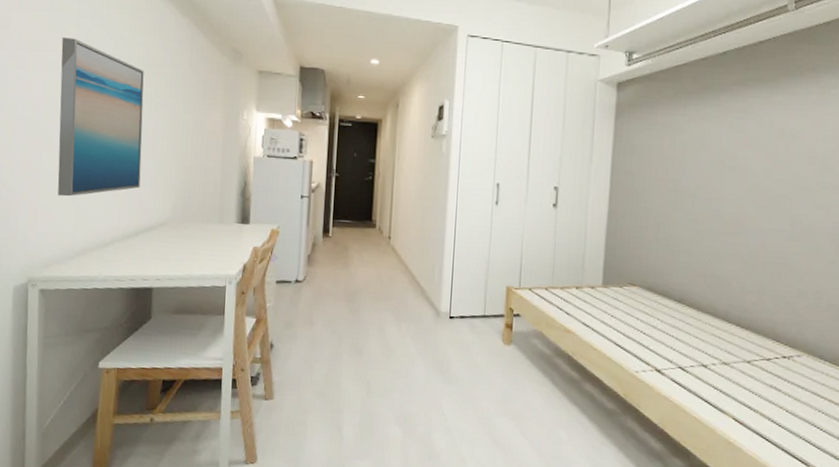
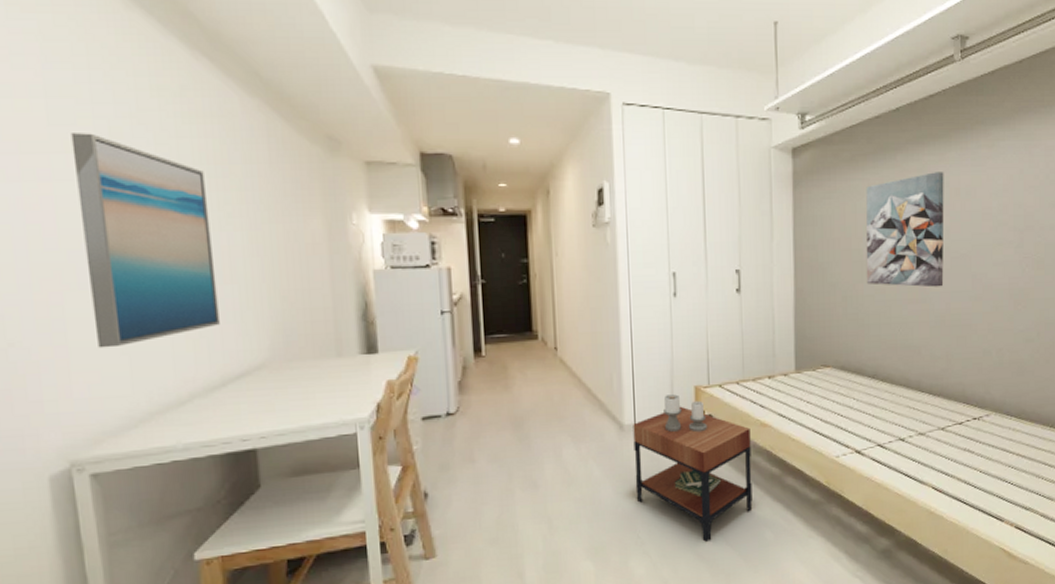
side table: none [444,290,555,431] -> present [633,393,753,543]
wall art: none [680,113,769,224] -> present [866,172,944,288]

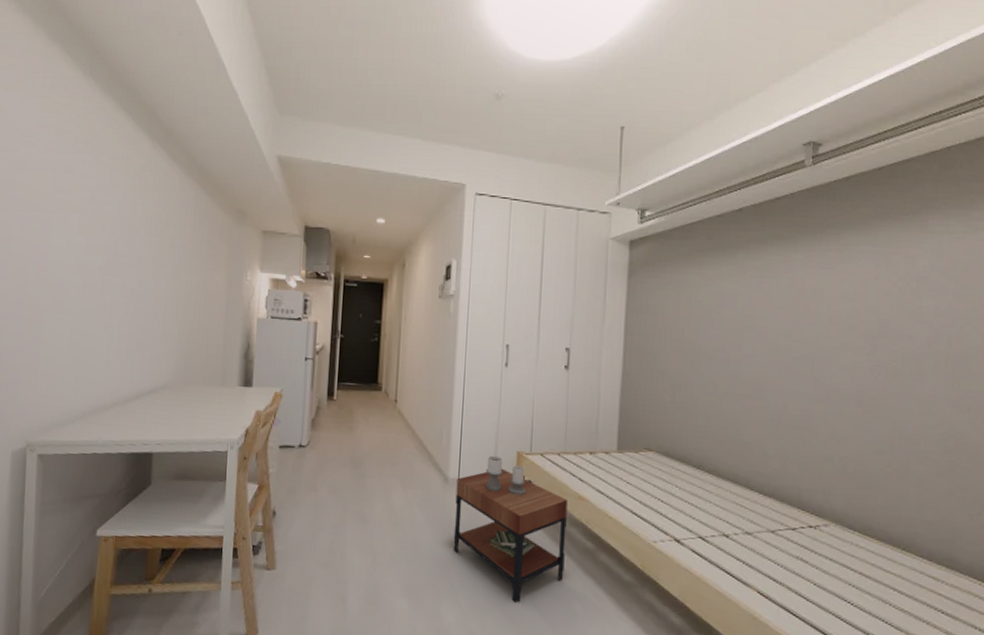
wall art: present [71,133,220,348] -> none [58,198,147,359]
wall art: present [866,172,944,288] -> none [697,272,788,386]

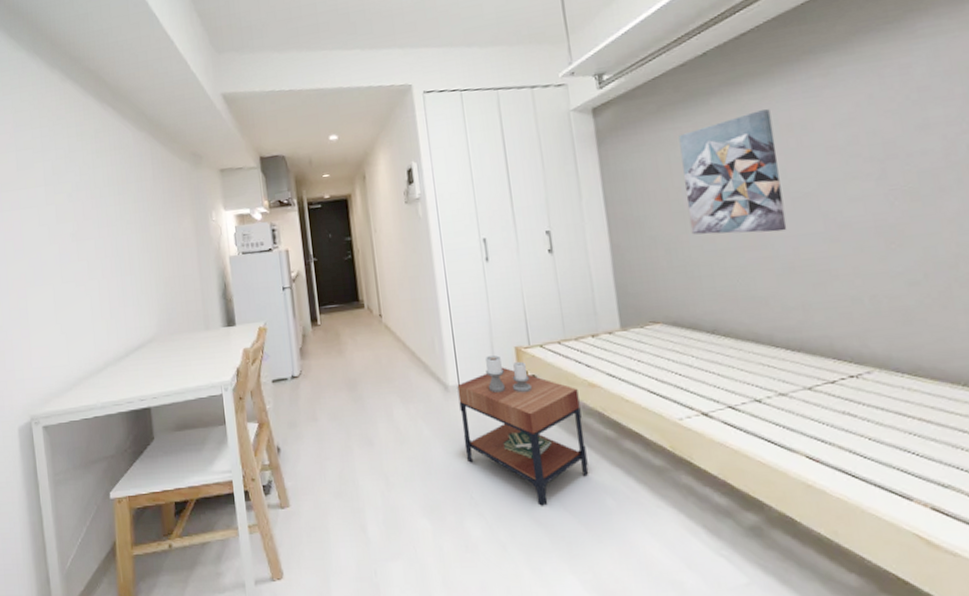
wall art: none [697,272,788,386] -> present [678,109,787,235]

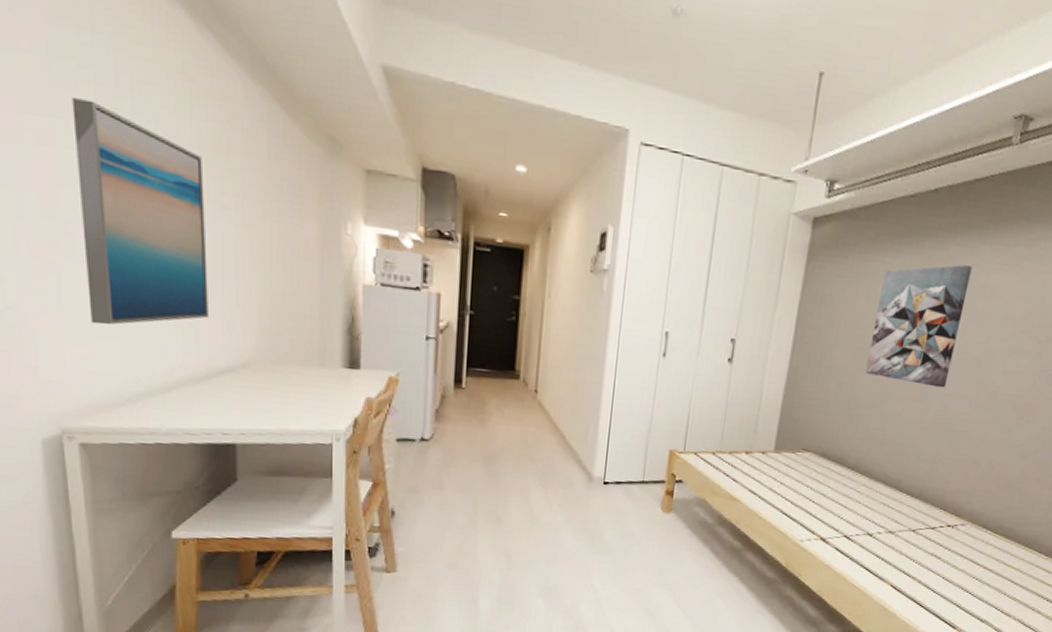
wall art: none [30,172,123,330] -> present [72,98,208,325]
side table: present [457,354,589,507] -> none [595,453,719,601]

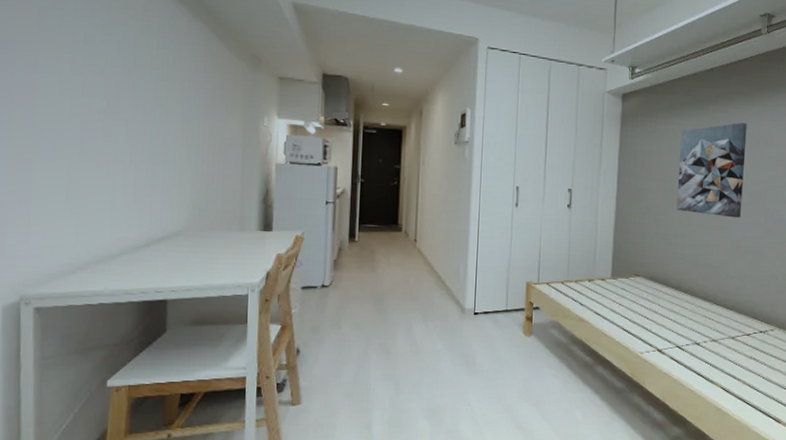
wall art: present [72,98,208,325] -> none [53,37,153,208]

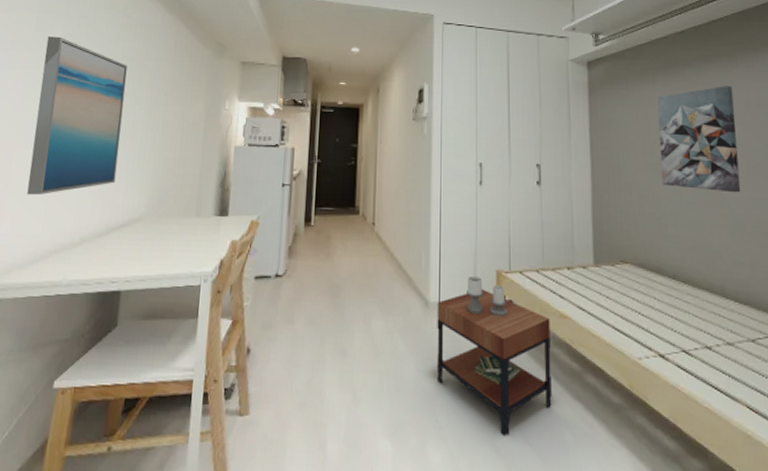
wall art: none [53,37,153,208] -> present [27,36,128,196]
side table: none [470,286,570,416] -> present [436,275,552,437]

